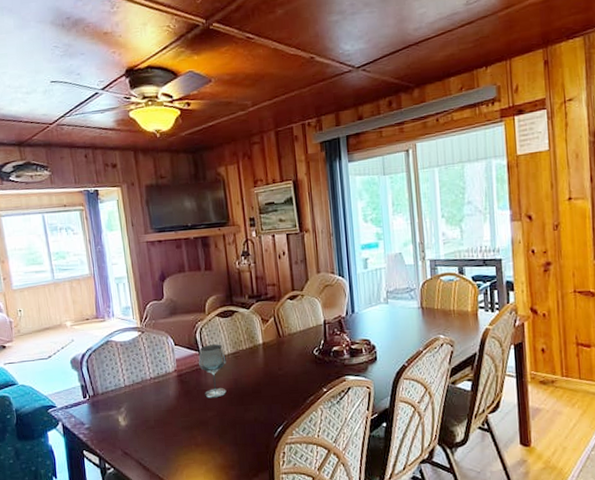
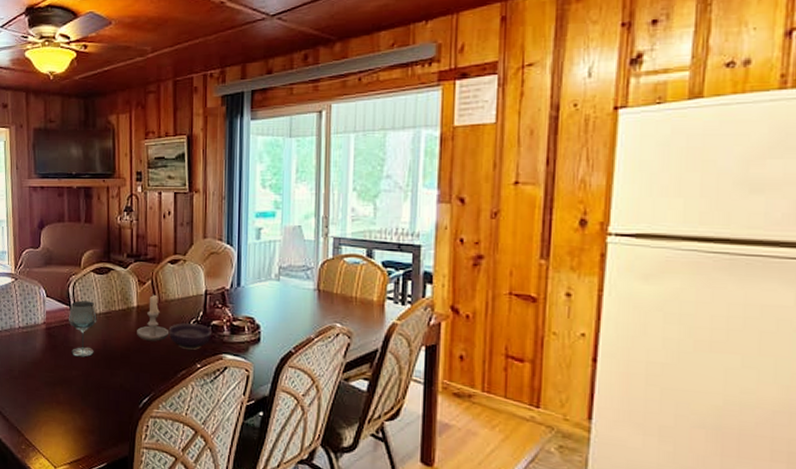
candle: none [265,330,296,374] -> present [137,294,170,342]
bowl: none [294,352,333,377] -> present [168,323,211,350]

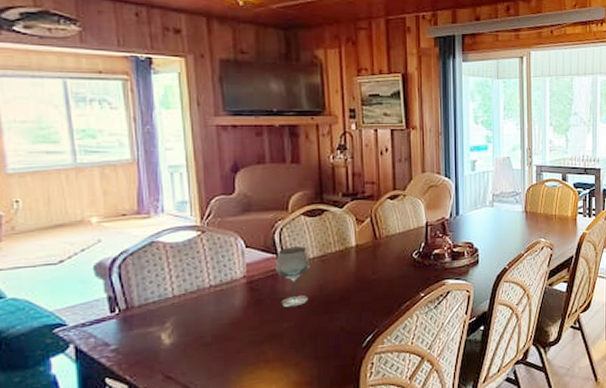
candle: present [137,294,170,342] -> none [357,231,392,279]
bowl: present [168,323,211,350] -> none [390,255,433,281]

